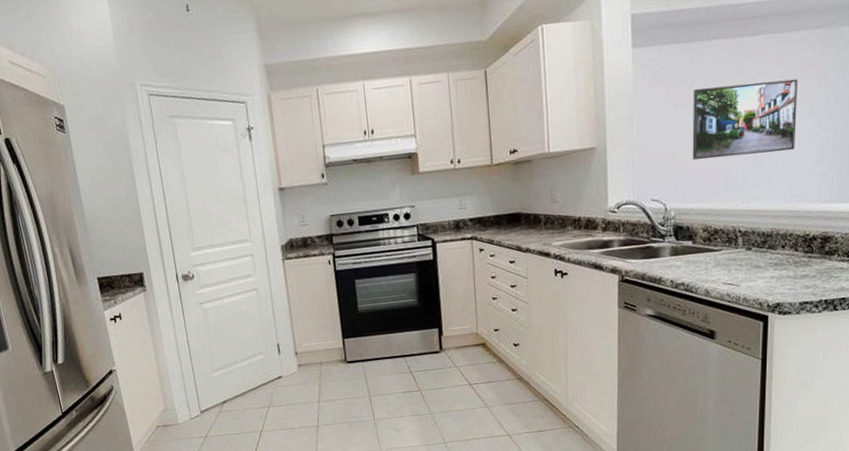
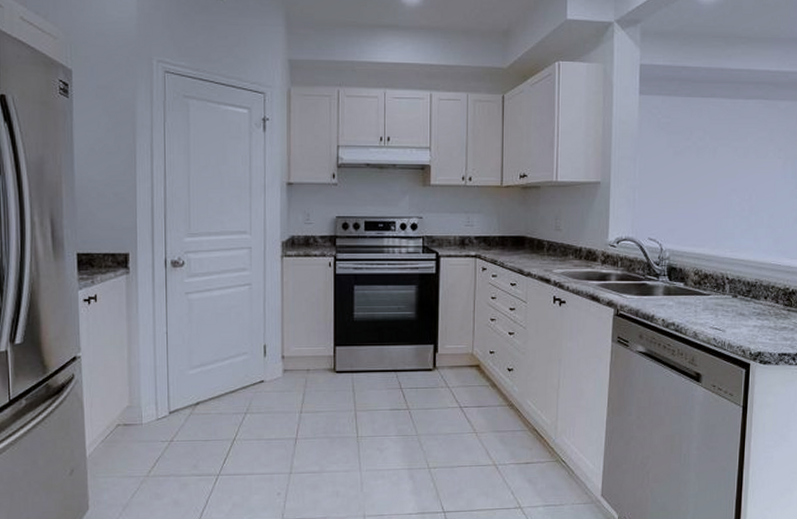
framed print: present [692,78,799,160] -> none [688,139,783,208]

